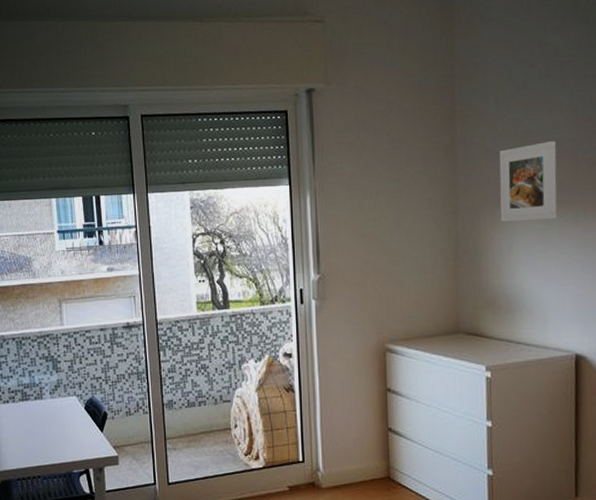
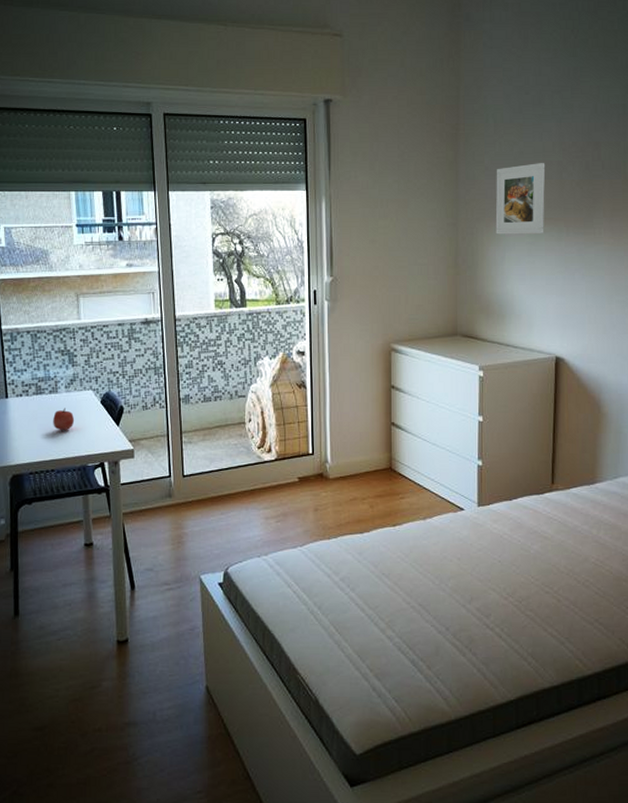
apple: none [39,414,60,436] -> present [53,408,75,430]

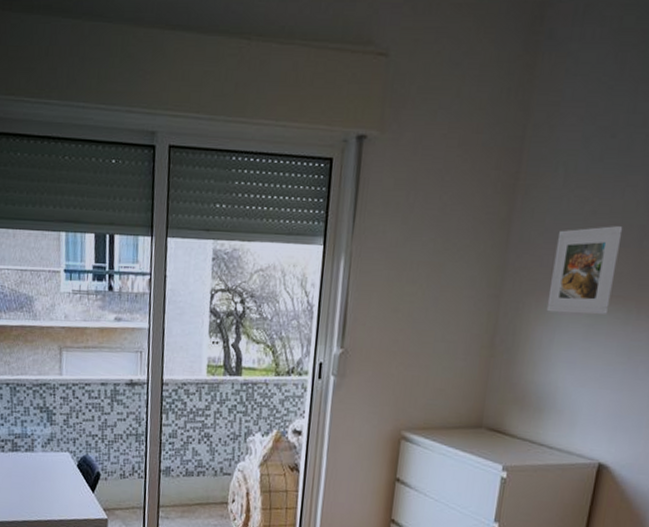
apple: present [53,408,75,430] -> none [27,468,49,492]

